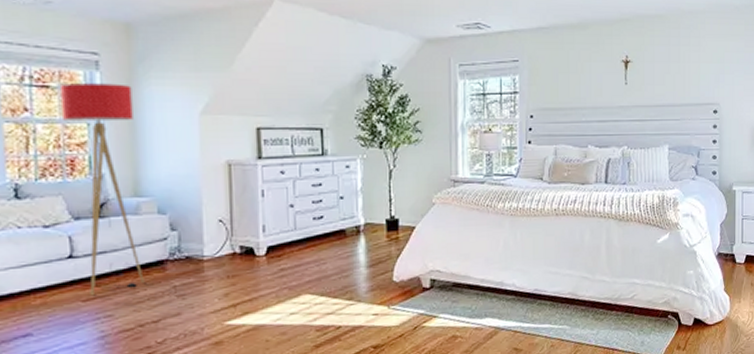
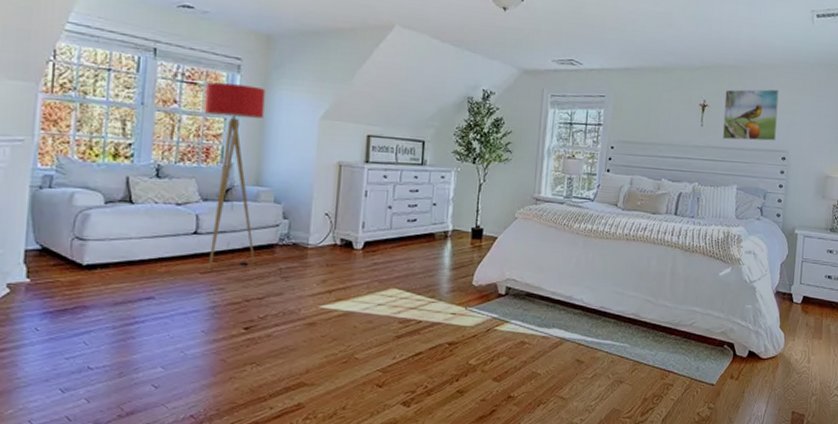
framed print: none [648,37,706,97] -> present [722,89,779,141]

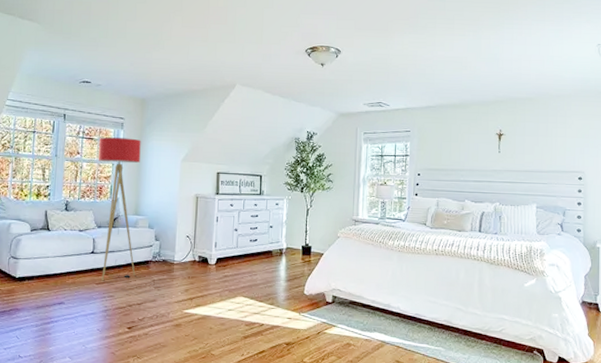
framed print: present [722,89,779,141] -> none [519,116,572,164]

